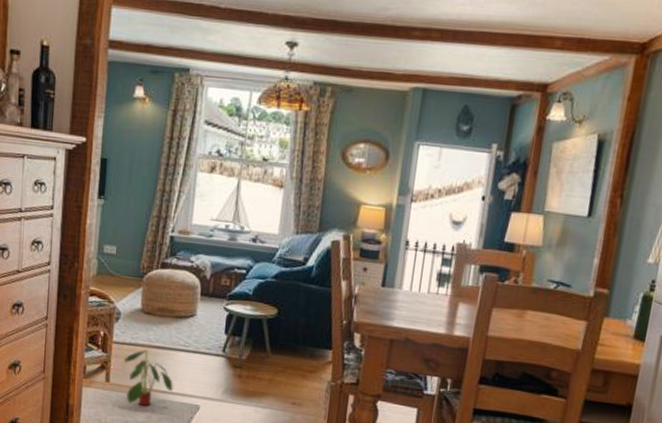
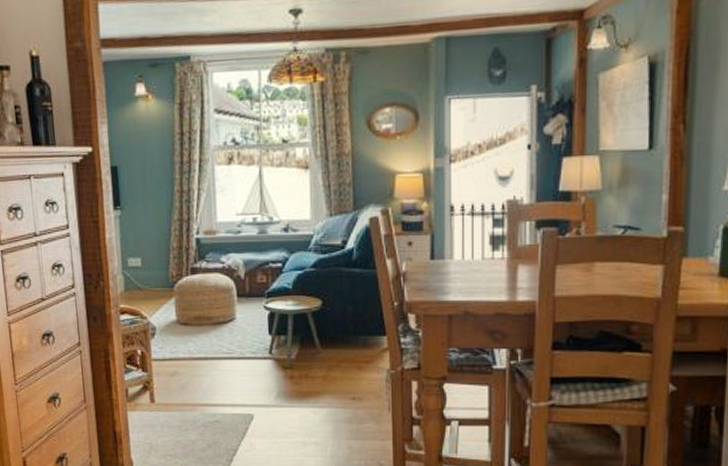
plant: present [123,350,174,406] -> none [166,363,224,422]

